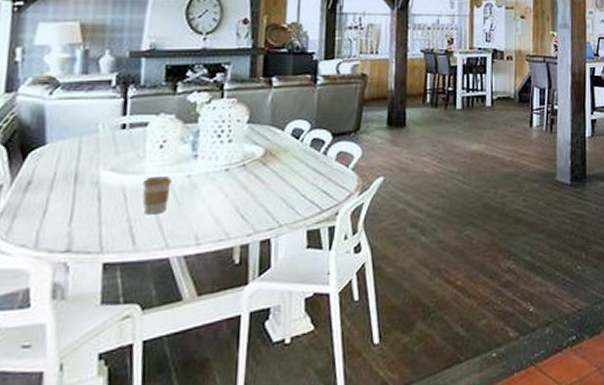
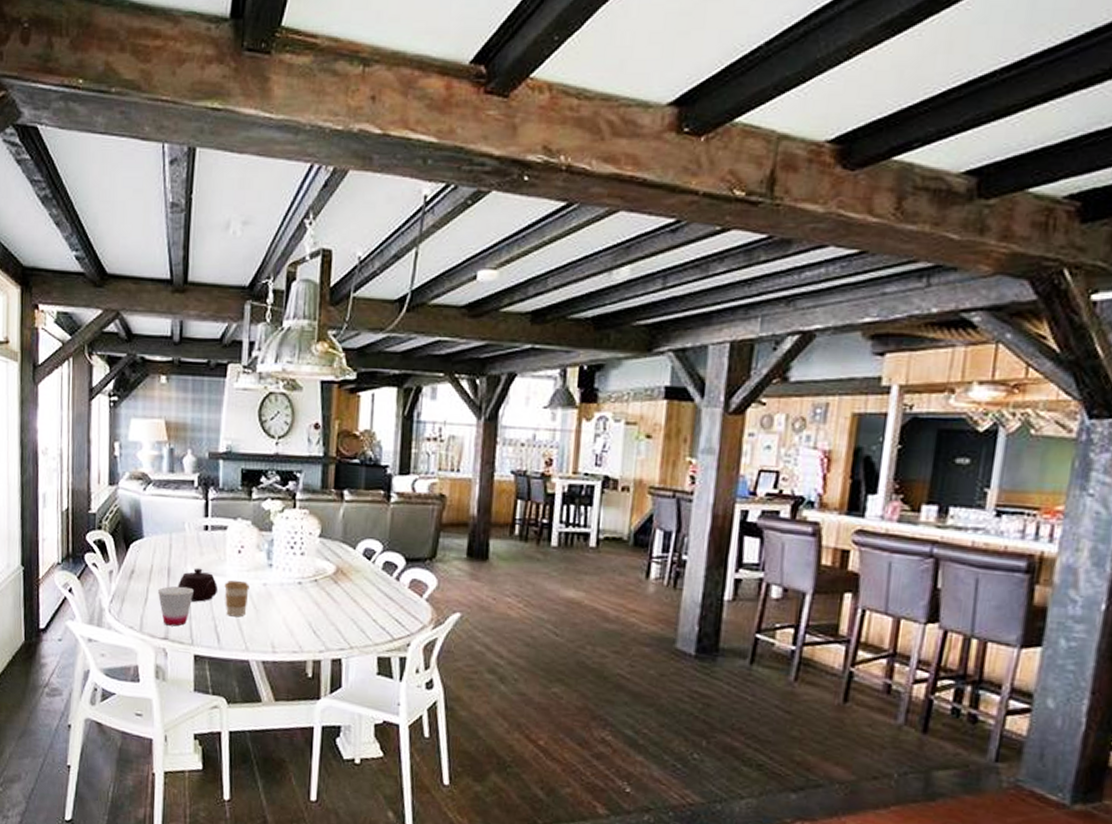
cup: none [60,190,106,237] -> present [157,585,194,627]
teapot: none [86,168,136,205] -> present [177,568,219,602]

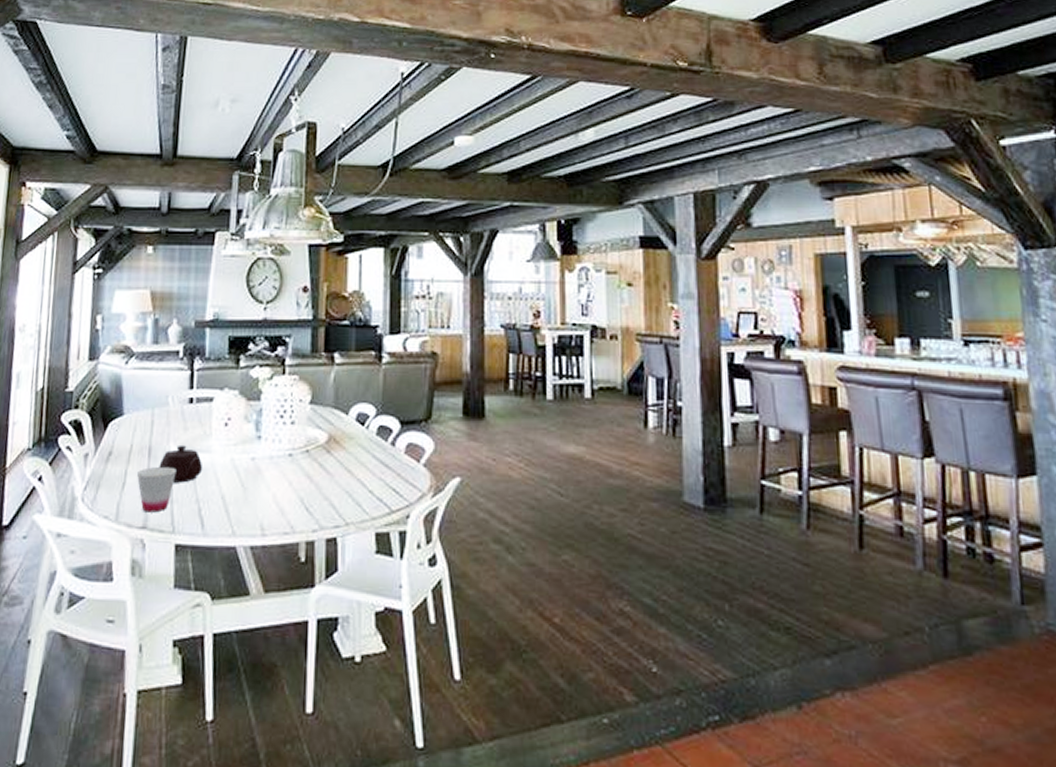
coffee cup: present [224,580,250,617] -> none [209,455,237,498]

